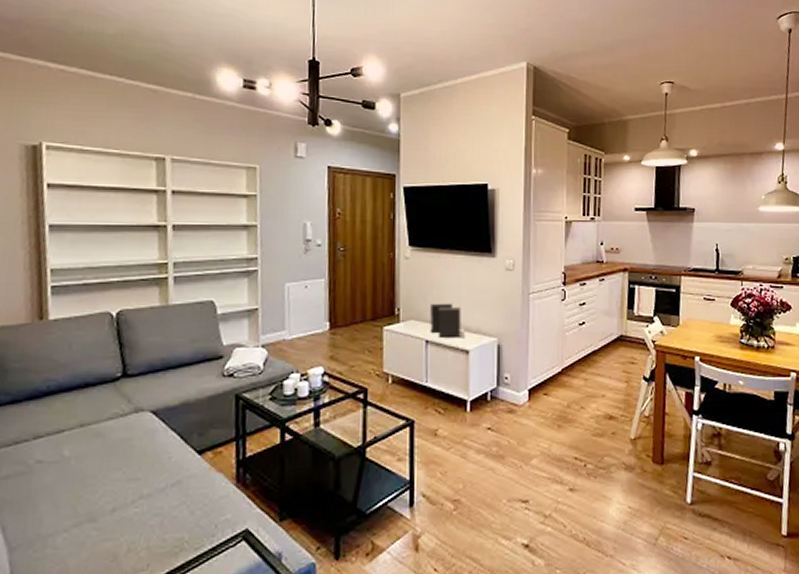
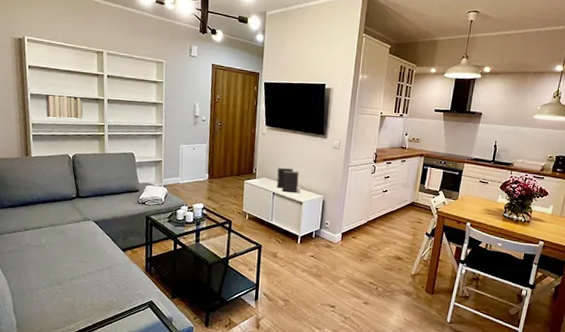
books: none [73,223,134,259] -> present [45,94,83,119]

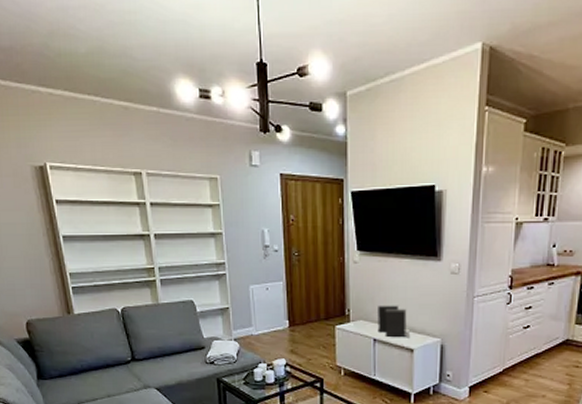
books: present [45,94,83,119] -> none [80,233,128,264]

